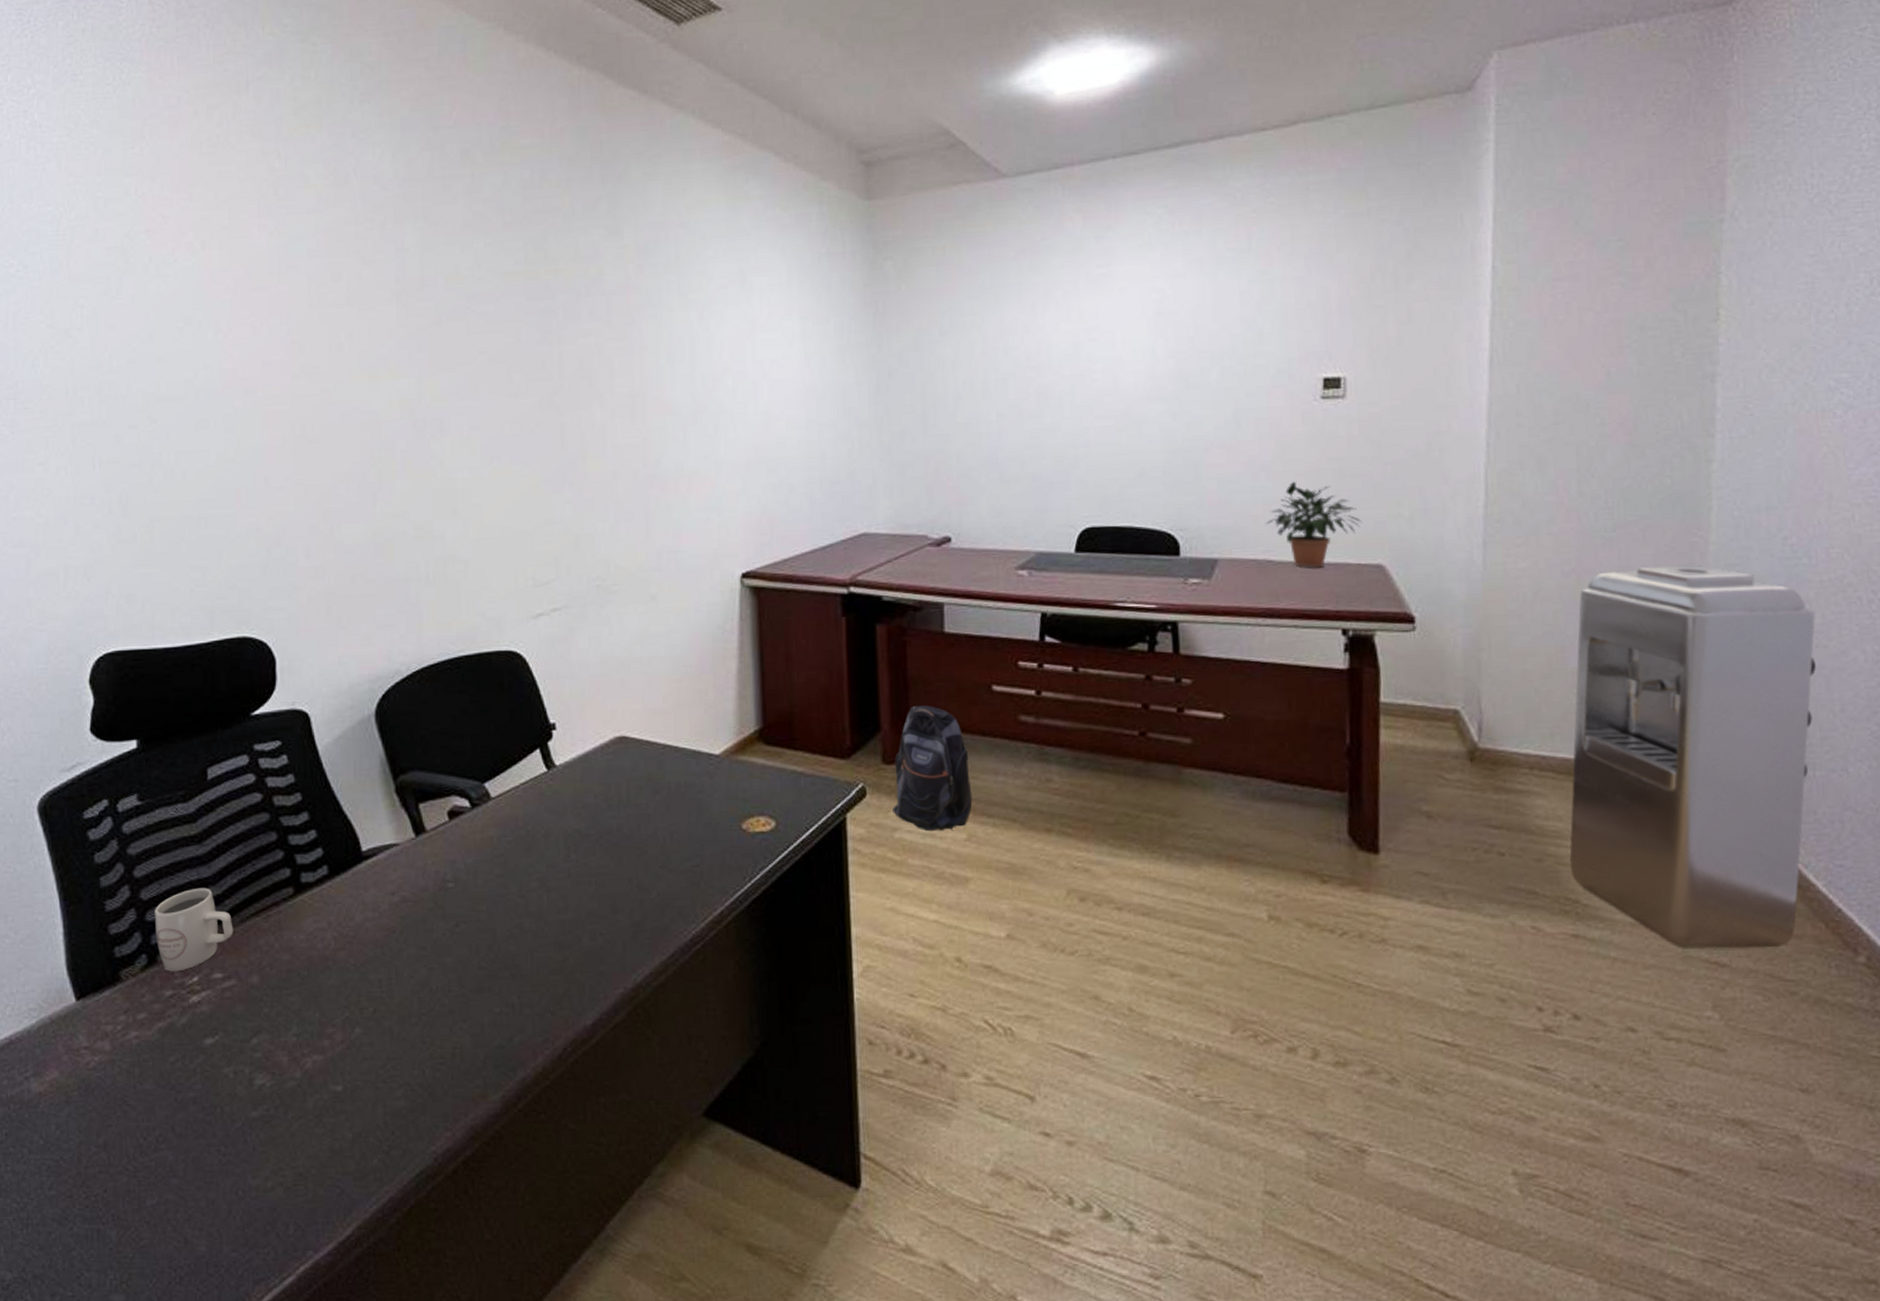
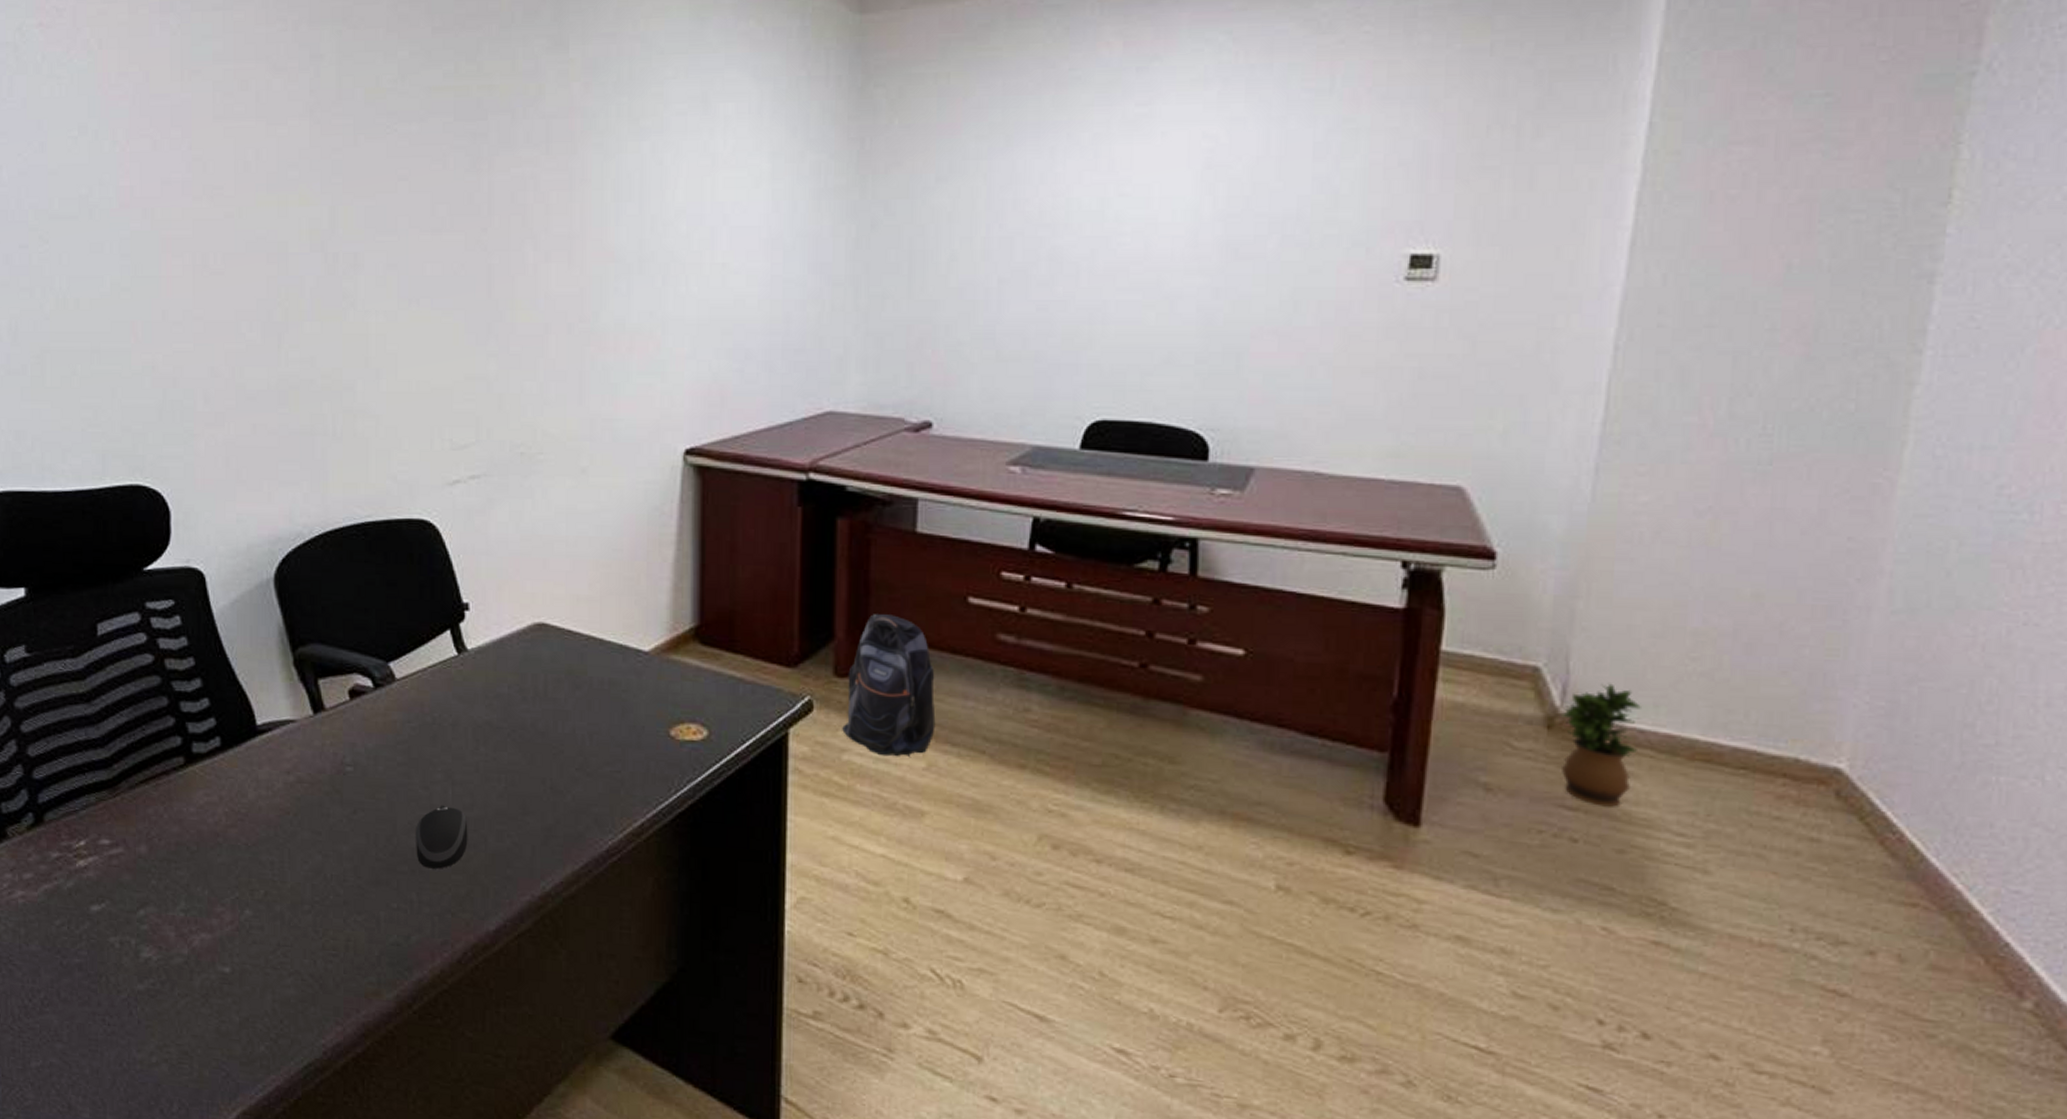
mug: present [155,887,233,972] -> none [42,748,122,834]
computer mouse: none [515,911,564,972] -> present [416,805,468,869]
potted plant: present [1266,481,1363,568] -> none [1320,379,1442,486]
potted plant: none [1478,719,1542,823] -> present [1559,683,1641,807]
water dispenser: present [1569,565,1816,948] -> none [1659,511,2028,981]

